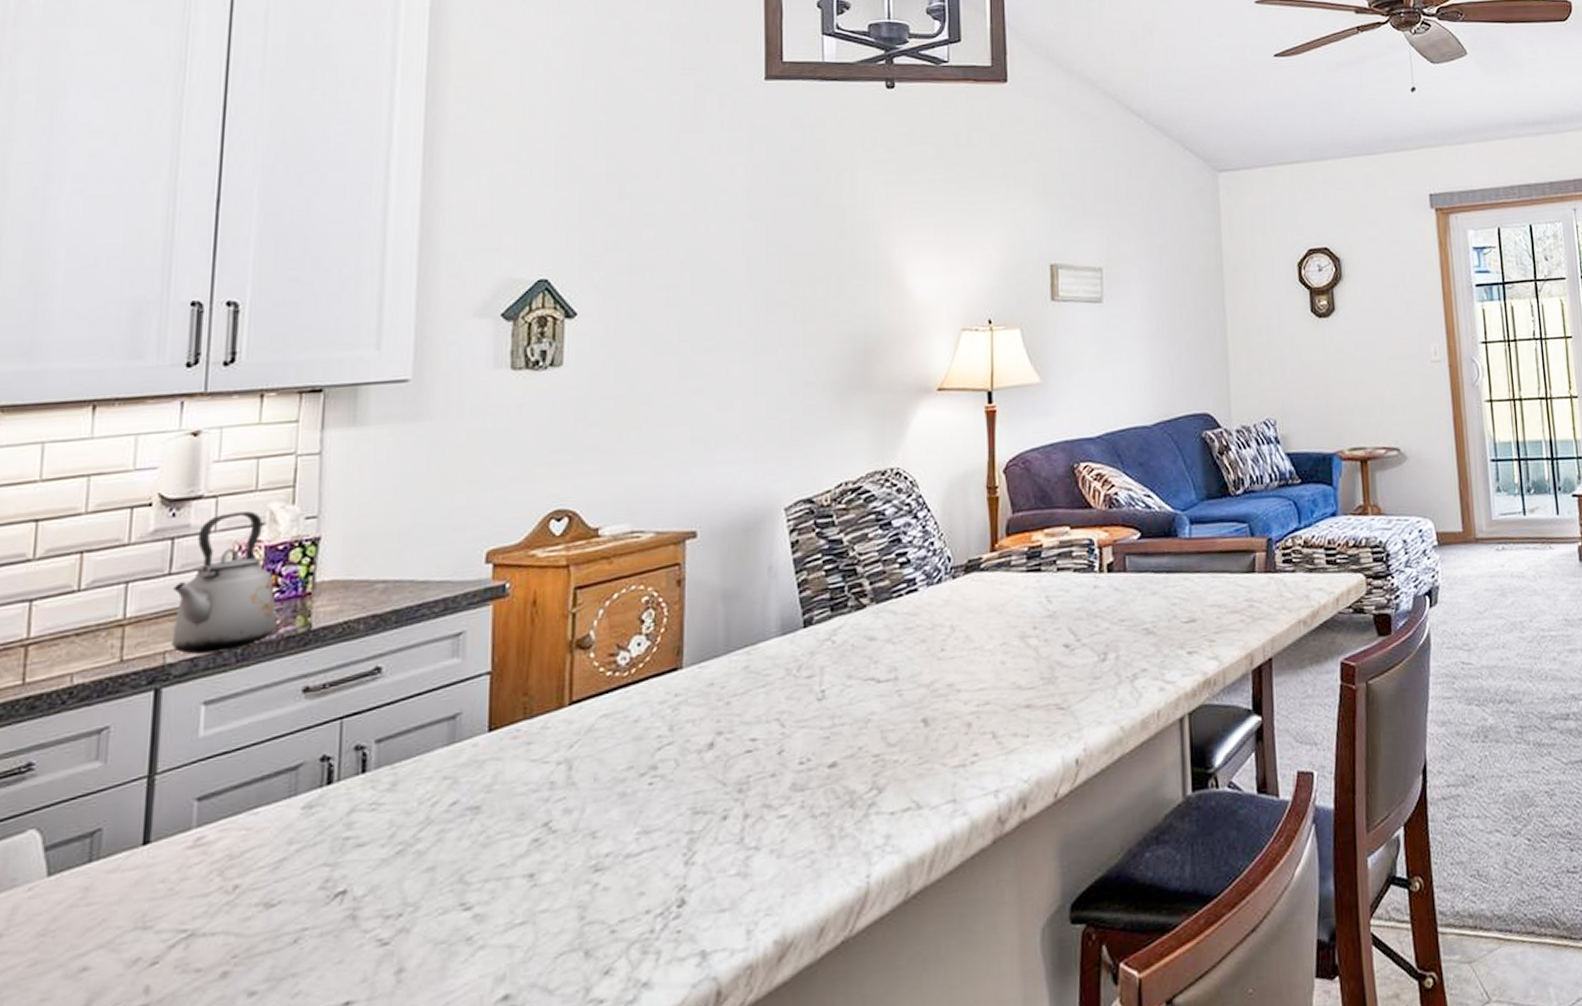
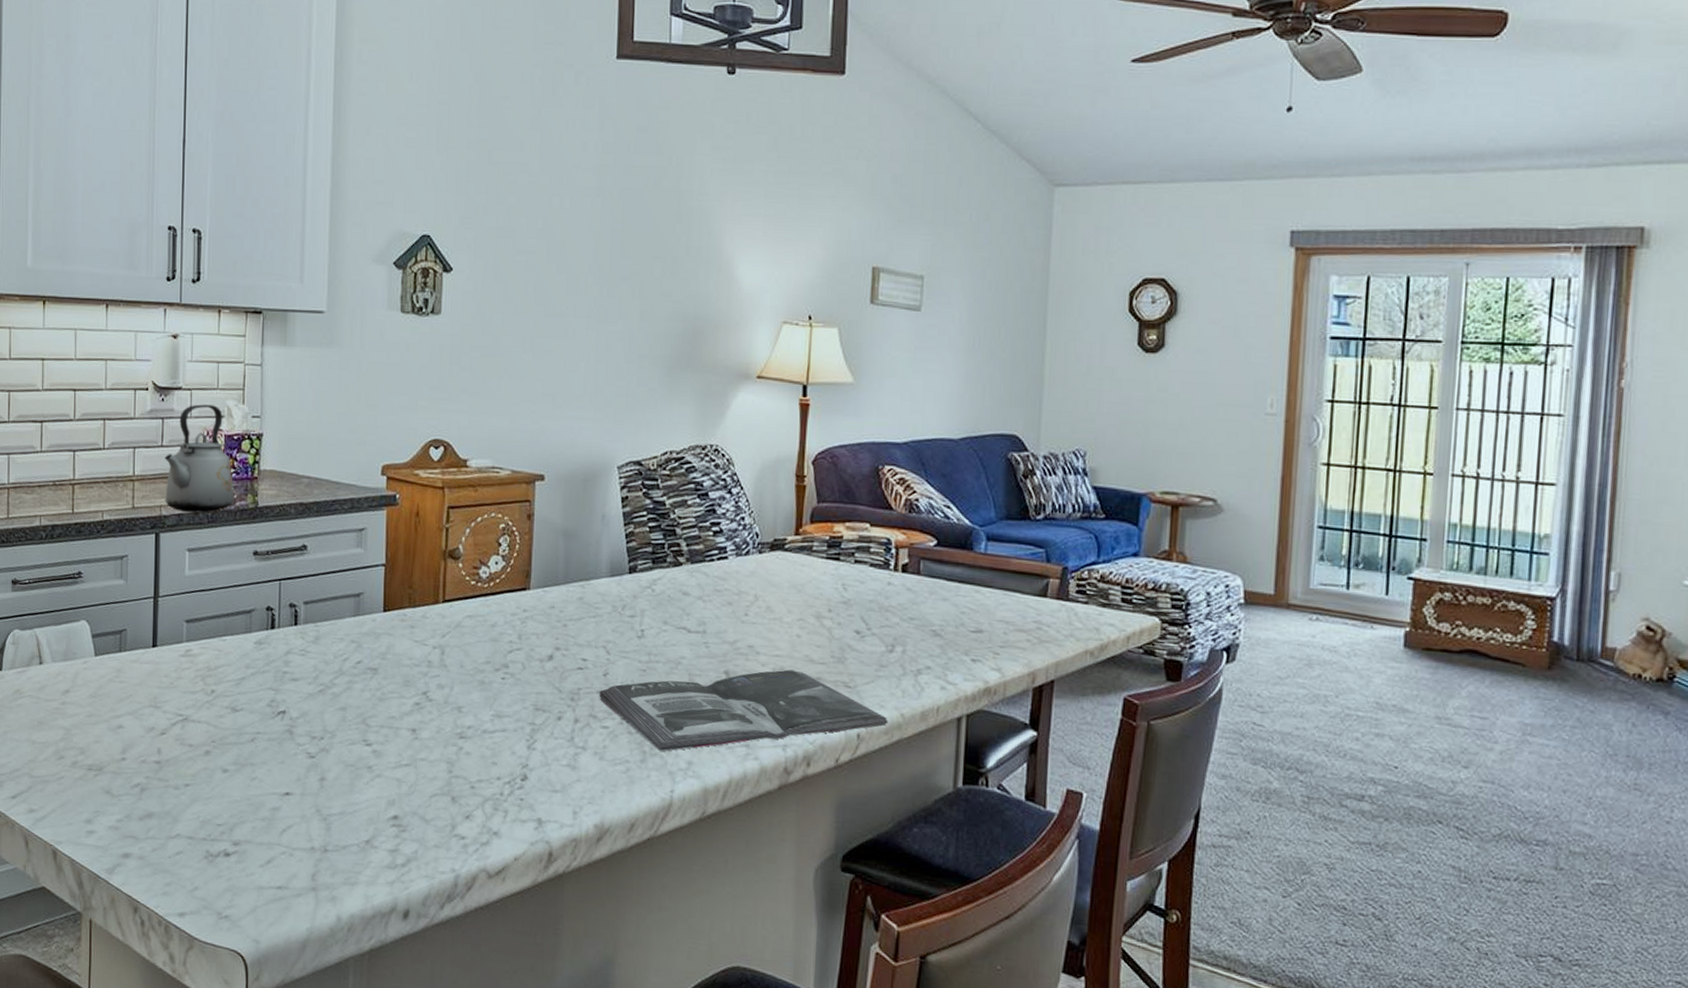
magazine: none [774,701,1108,832] -> present [599,669,888,752]

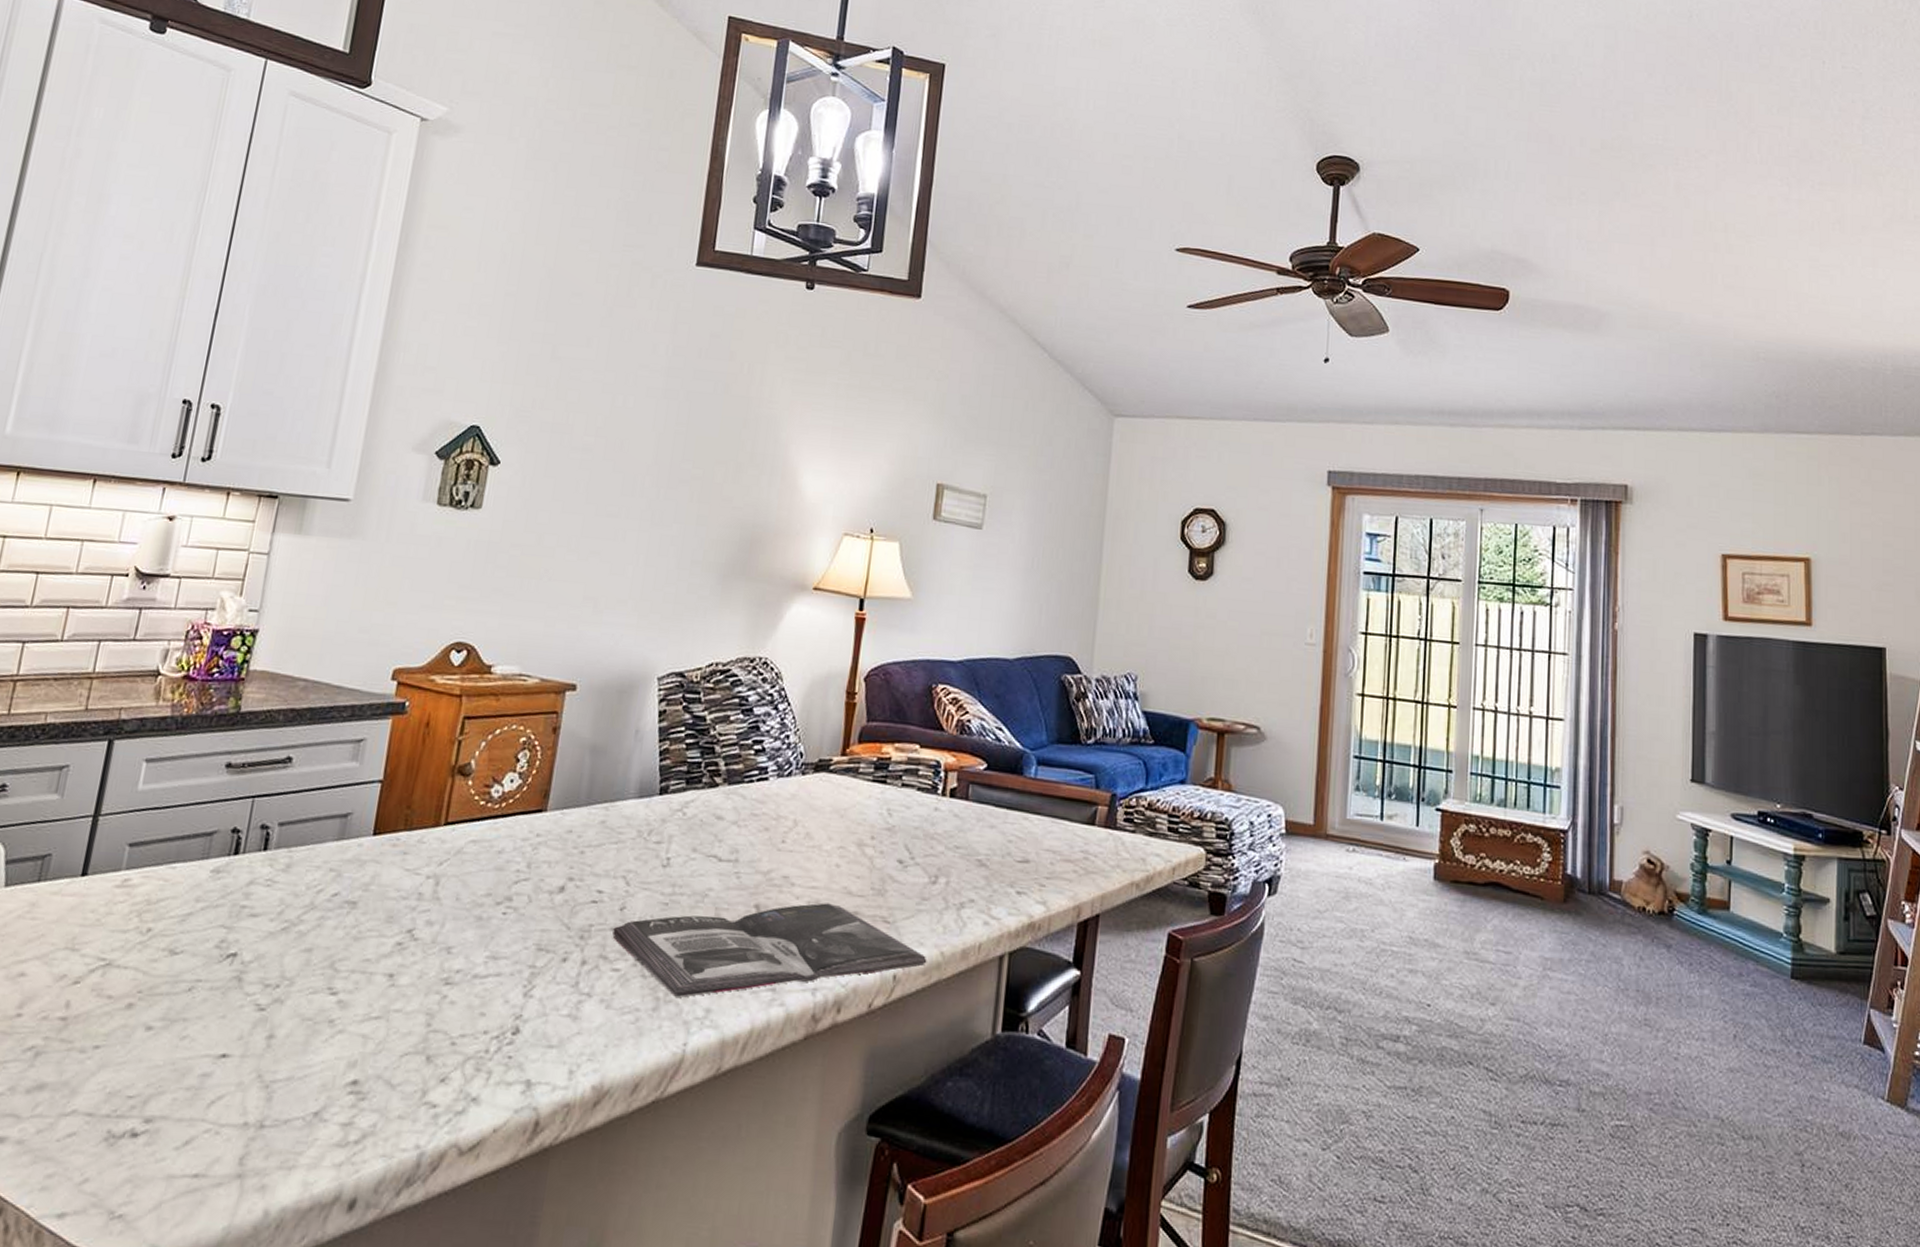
kettle: present [164,404,234,513] -> none [127,594,215,718]

